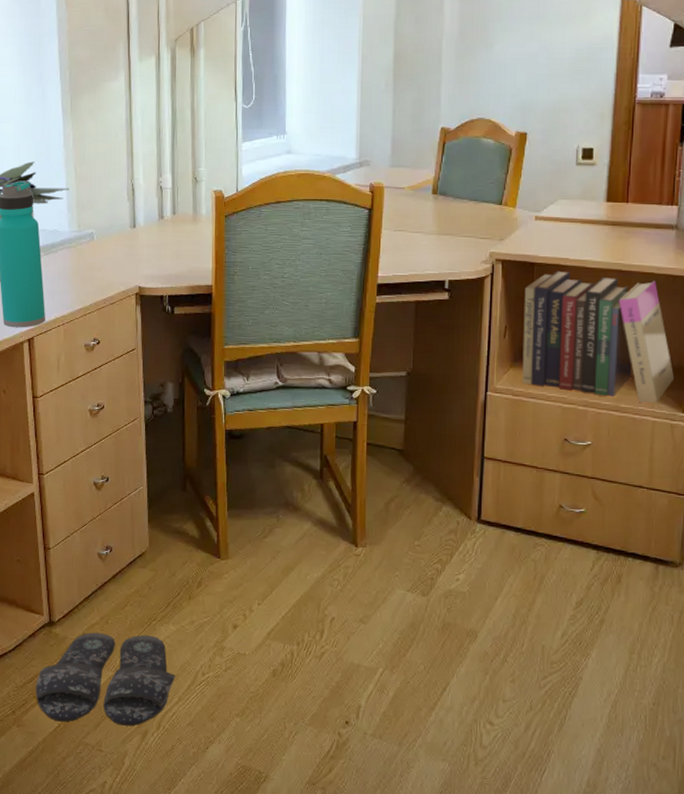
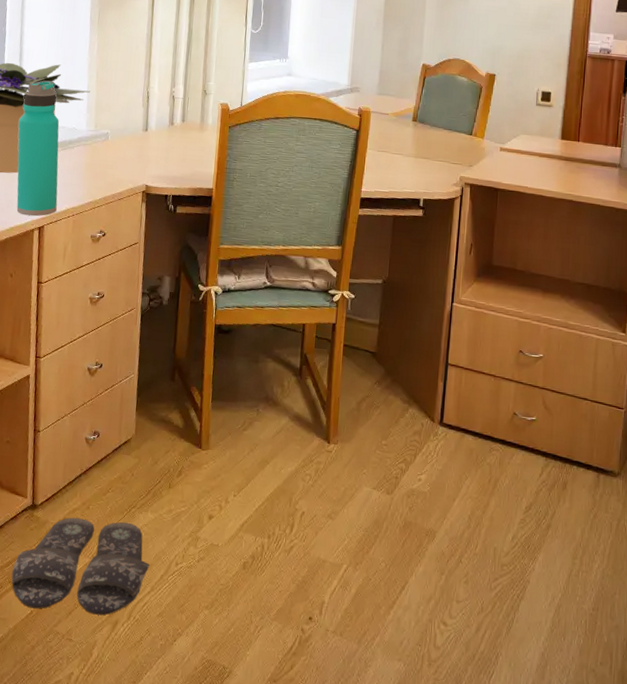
books: present [522,270,675,404] -> none [484,197,616,322]

